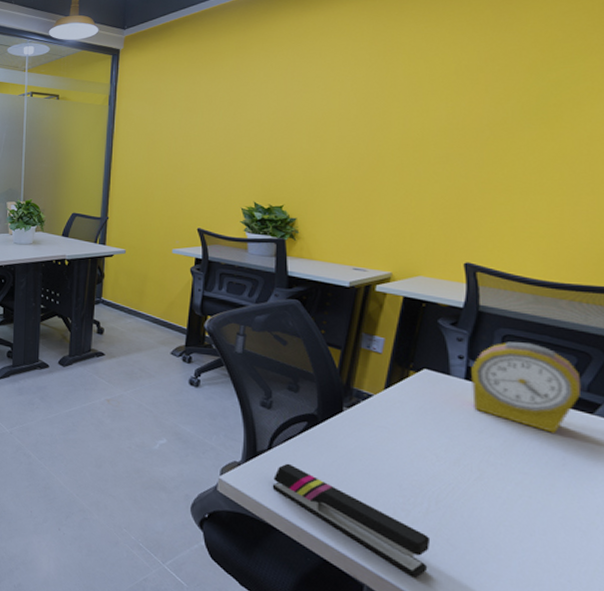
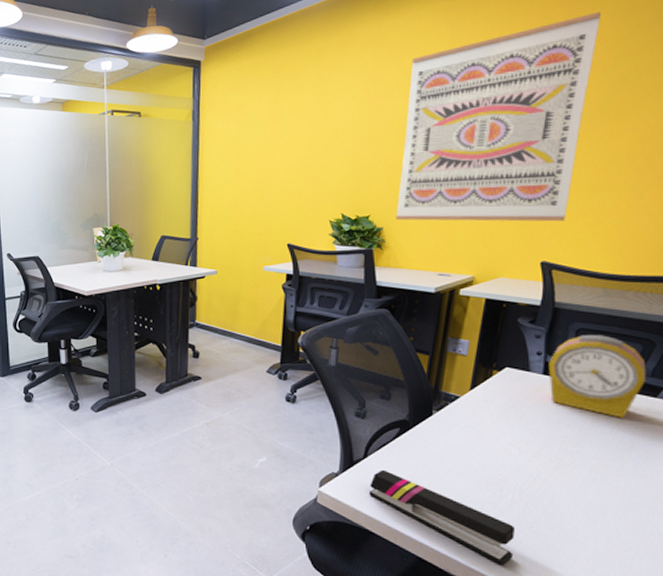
wall art: none [310,15,534,223] -> present [396,11,601,222]

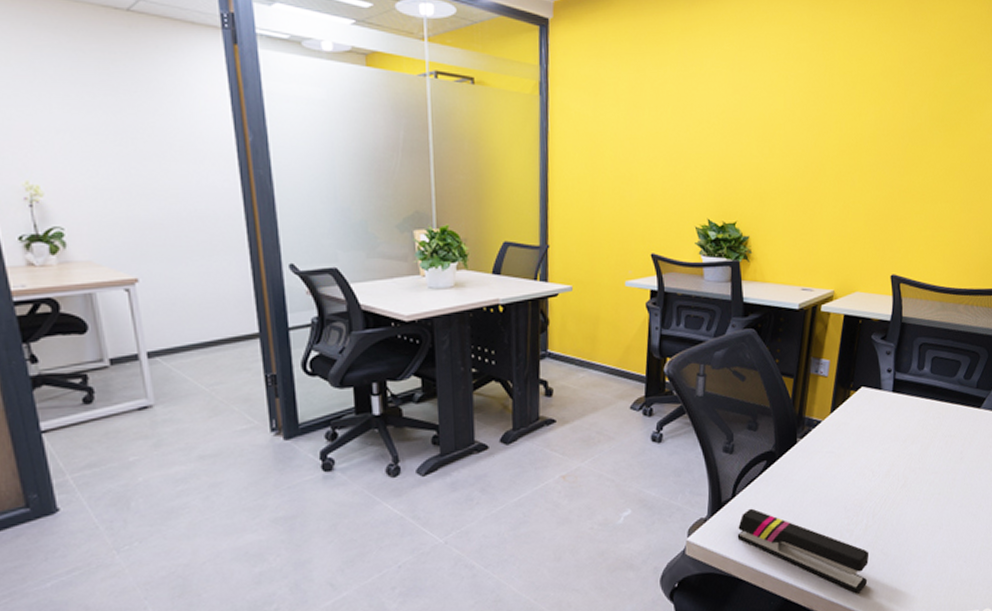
wall art: present [396,11,601,222] -> none [762,17,940,233]
alarm clock: present [549,335,647,418] -> none [897,349,973,431]

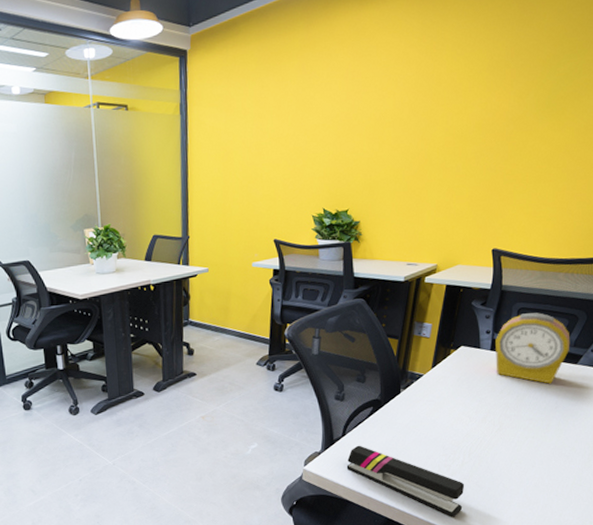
alarm clock: none [897,349,973,431] -> present [495,312,570,384]

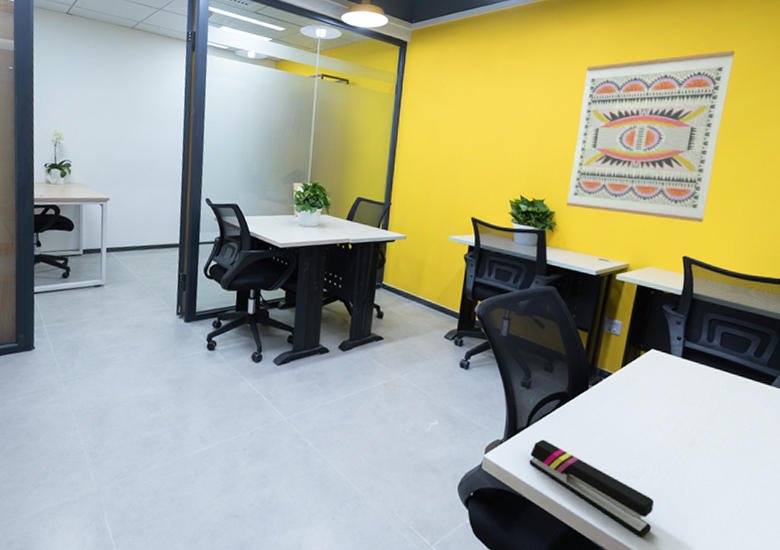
wall art: none [371,9,549,214] -> present [566,50,734,223]
alarm clock: present [495,312,570,384] -> none [687,325,764,403]

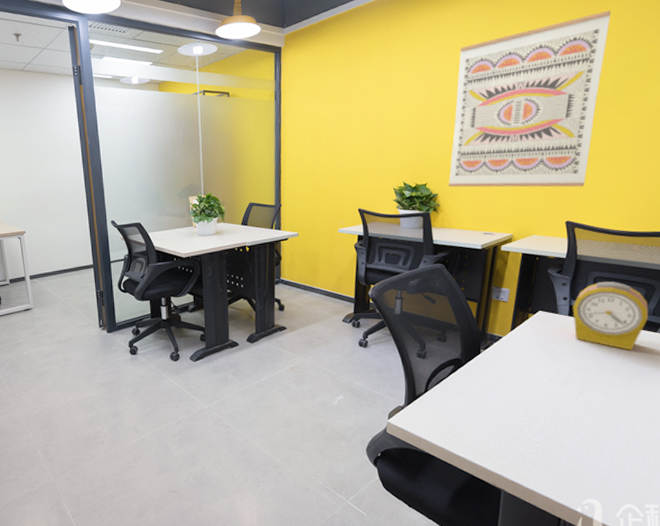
stapler: present [529,439,655,538] -> none [429,401,548,478]
alarm clock: none [687,325,764,403] -> present [573,281,649,351]

